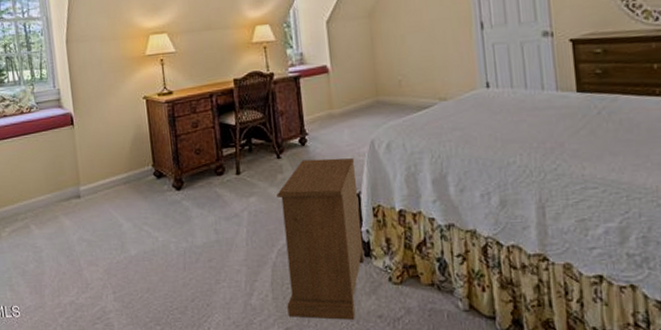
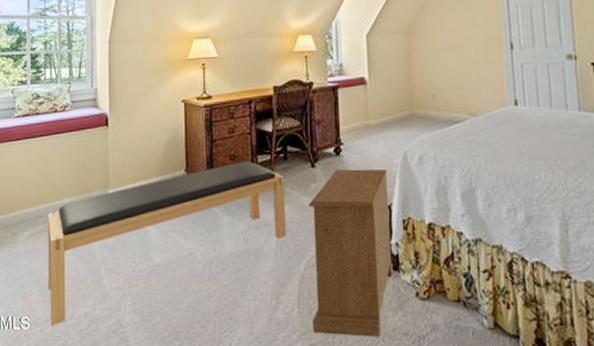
bench: none [25,154,257,314] -> present [48,161,287,327]

